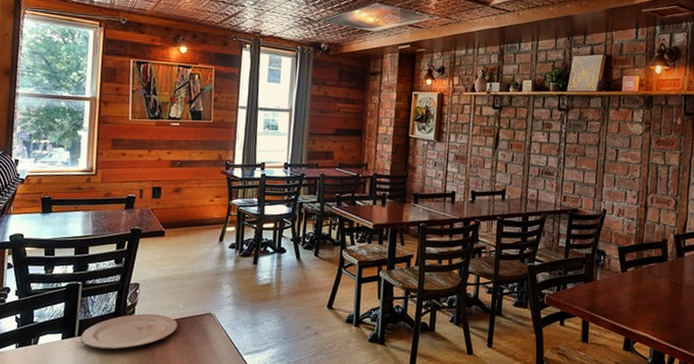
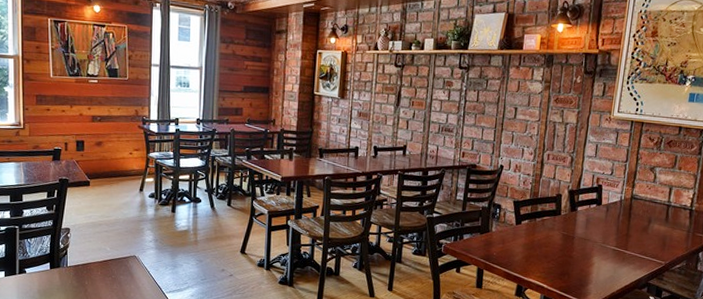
plate: present [81,314,178,350] -> none [22,255,106,286]

